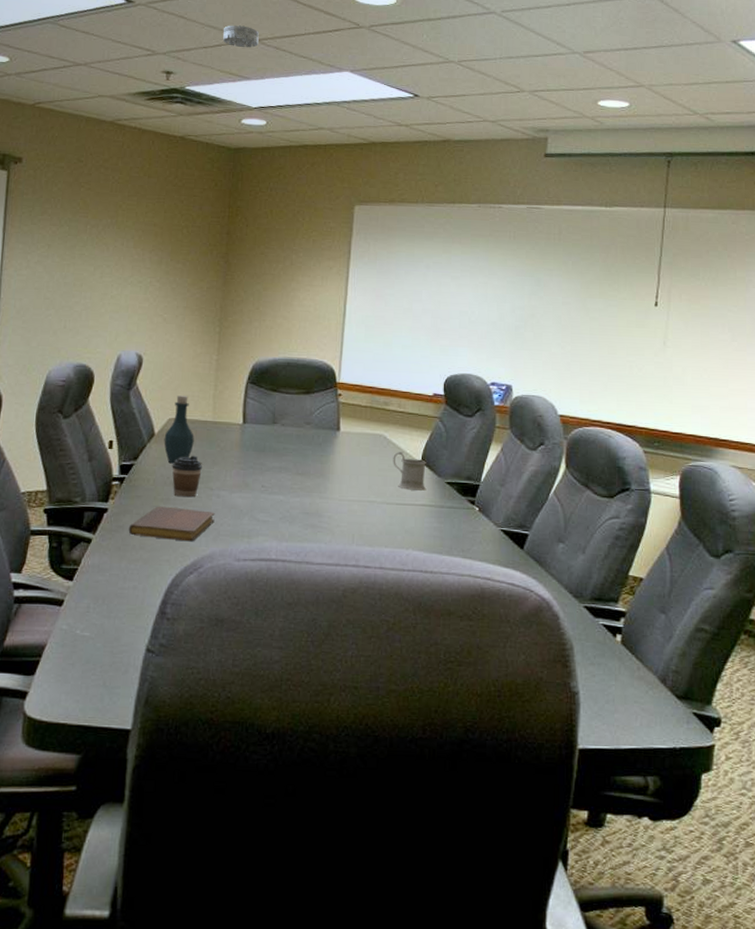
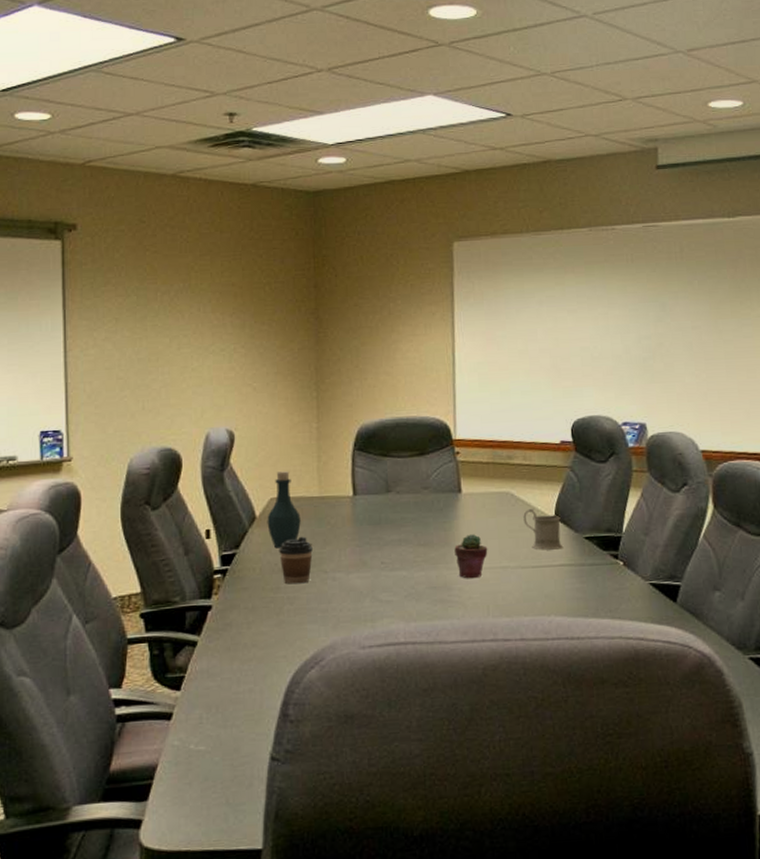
notebook: present [128,506,215,542] -> none [237,596,333,633]
smoke detector: present [223,25,259,48] -> none [288,55,329,80]
potted succulent: none [328,469,358,509] -> present [454,534,488,579]

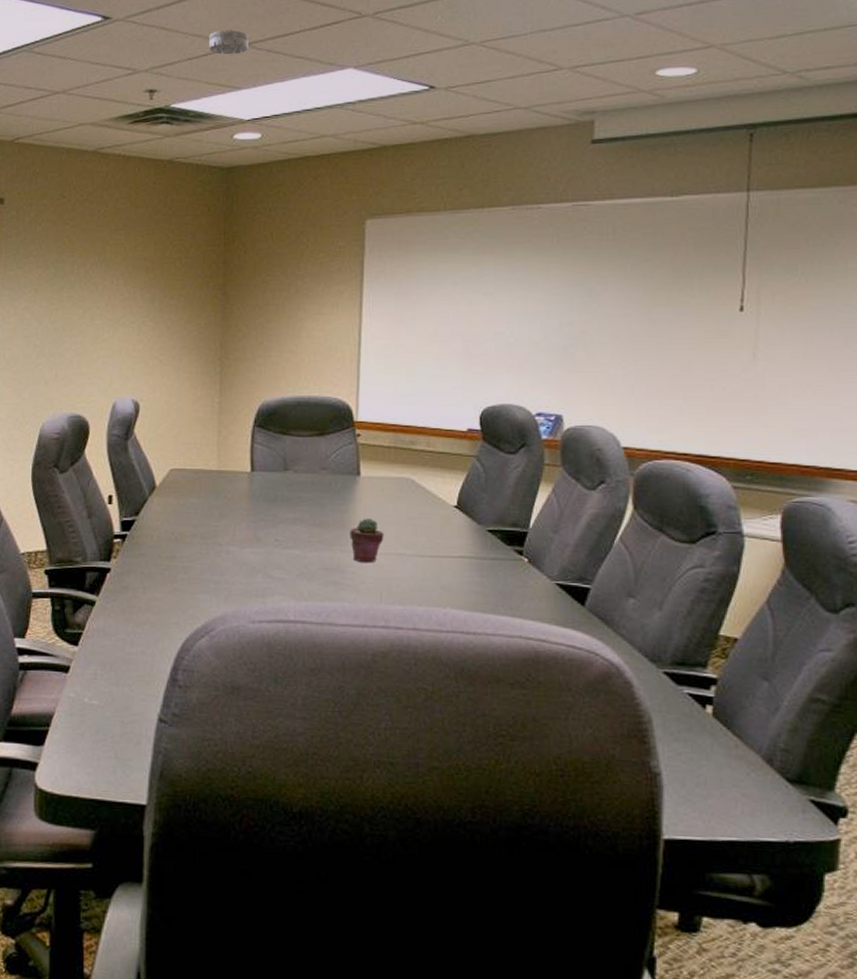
bottle: present [267,471,301,548] -> none [166,444,199,518]
coffee cup: present [279,536,313,584] -> none [176,508,209,554]
smoke detector: none [288,55,329,80] -> present [209,30,248,55]
mug: present [523,508,562,550] -> none [423,496,463,540]

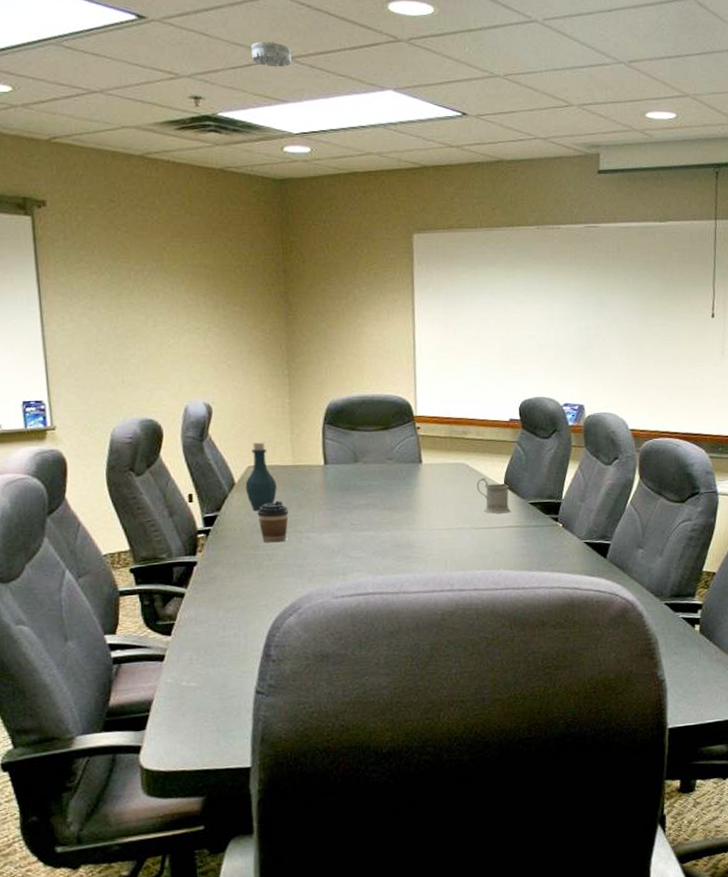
bottle: none [166,444,199,518] -> present [245,442,277,511]
coffee cup: none [176,508,209,554] -> present [257,500,289,543]
potted succulent: present [350,518,384,563] -> none [416,500,446,538]
mug: none [423,496,463,540] -> present [476,477,510,514]

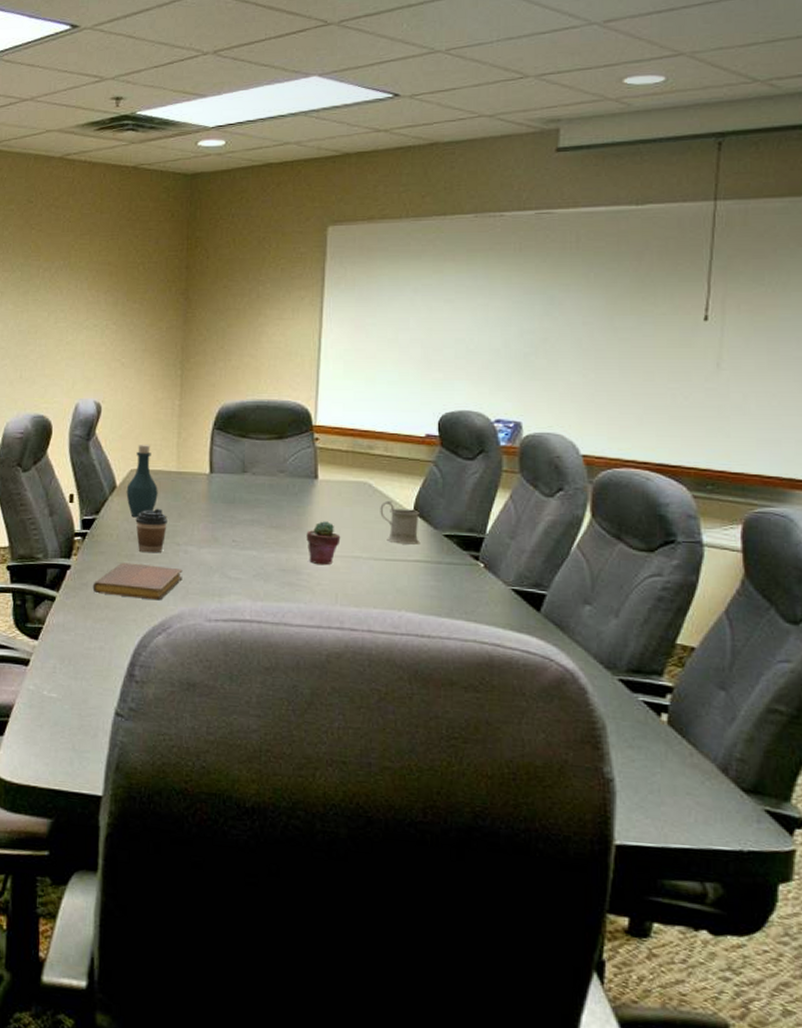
notebook: none [221,553,308,586] -> present [92,562,183,601]
smoke detector: present [251,41,292,68] -> none [175,38,214,63]
potted succulent: none [416,500,446,538] -> present [306,521,341,565]

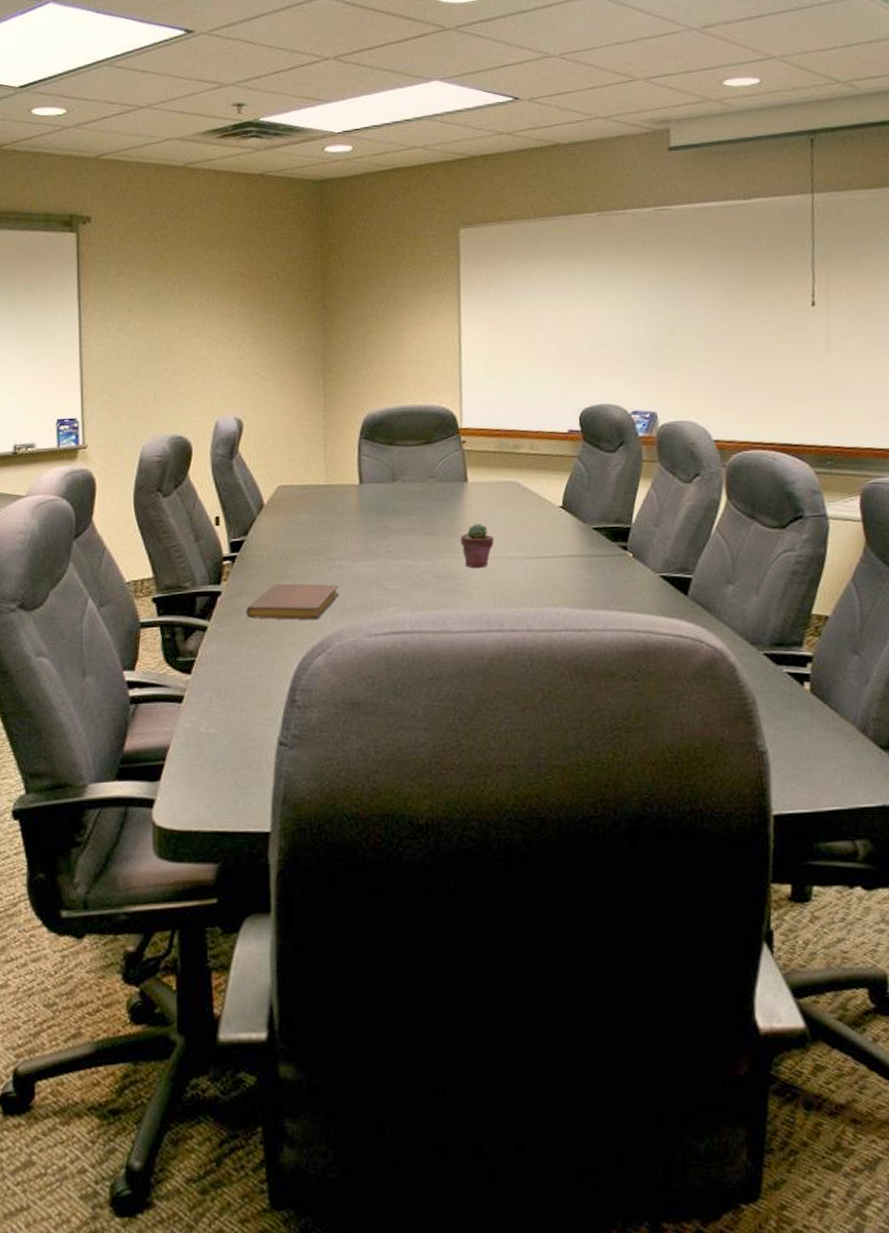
bottle: present [126,445,158,518] -> none [274,459,308,536]
coffee cup: present [135,508,167,553] -> none [286,524,320,572]
mug: present [380,500,419,545] -> none [530,498,570,541]

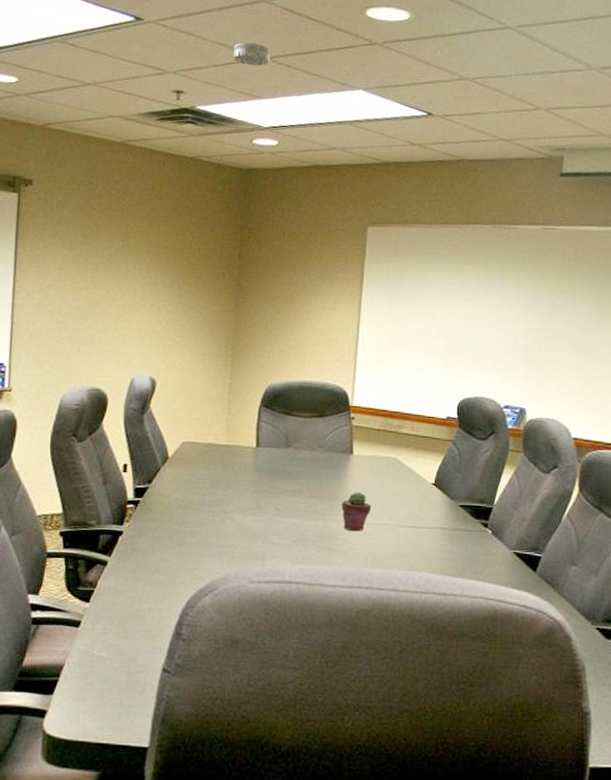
notebook: present [246,583,339,620] -> none [143,529,229,564]
smoke detector: none [295,43,335,68] -> present [234,42,270,66]

